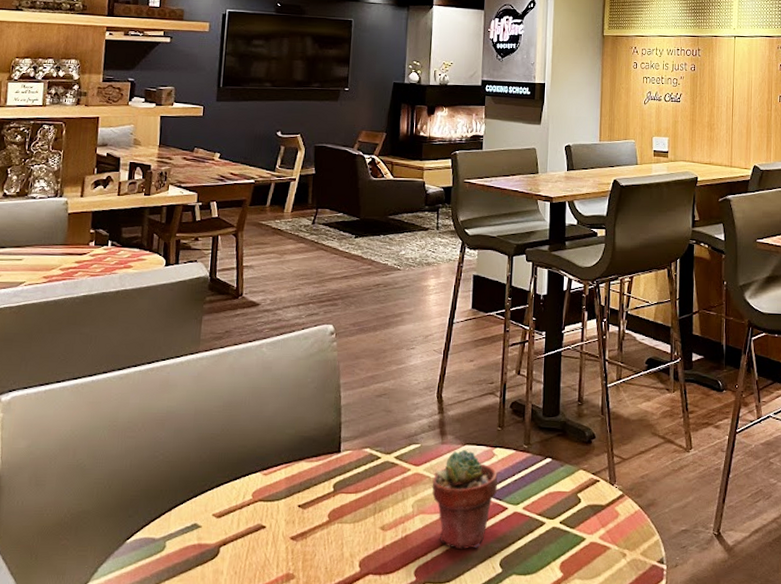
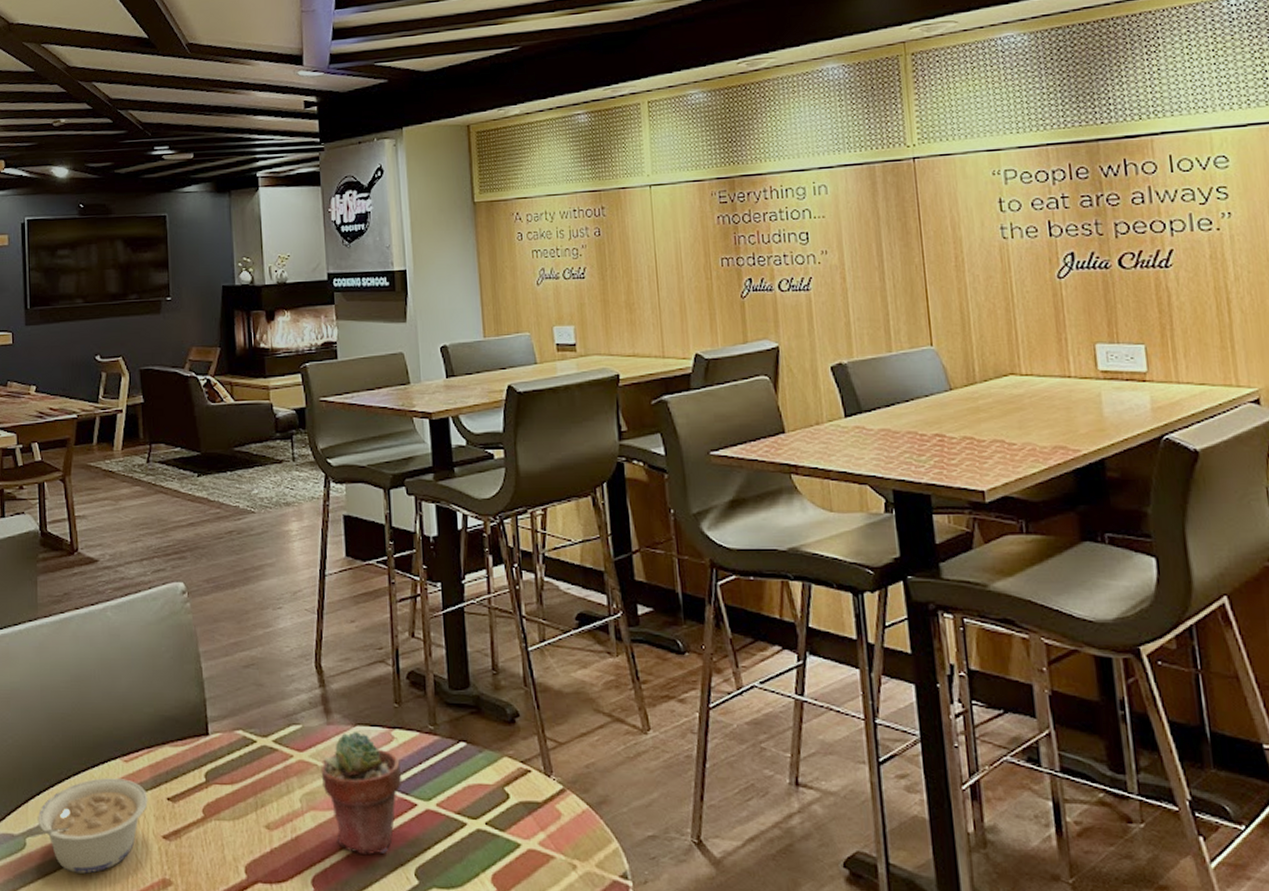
legume: none [166,489,281,571] -> present [25,778,148,874]

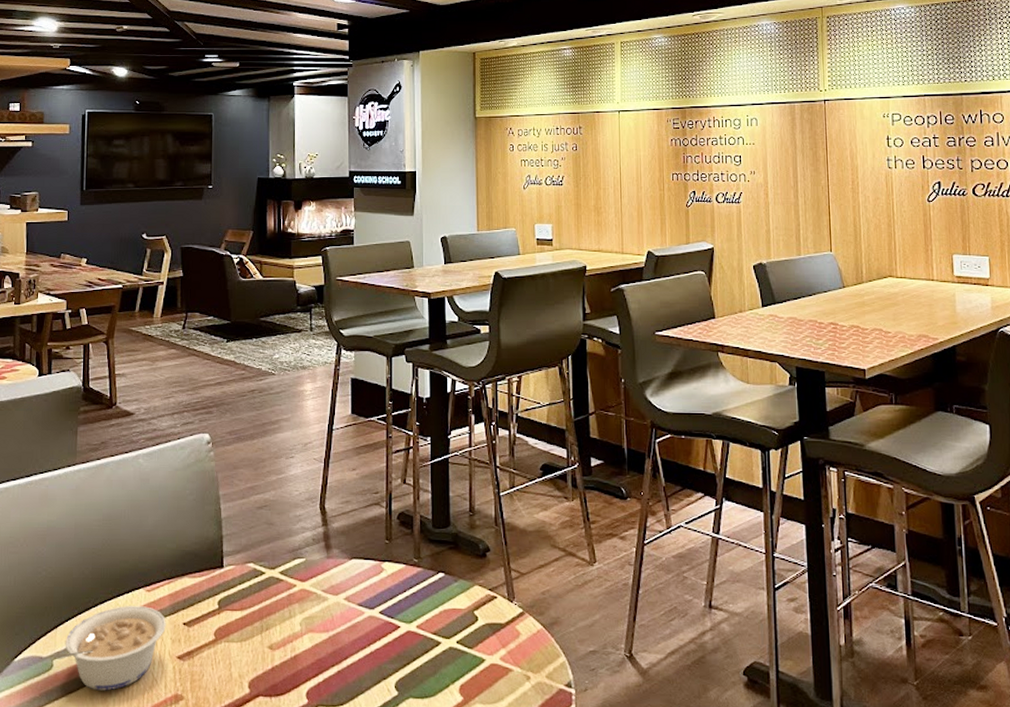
potted succulent: present [320,731,403,854] -> none [319,563,389,670]

